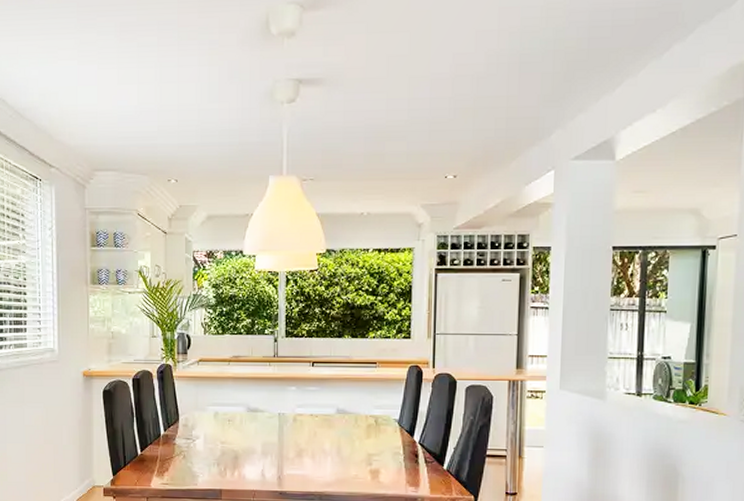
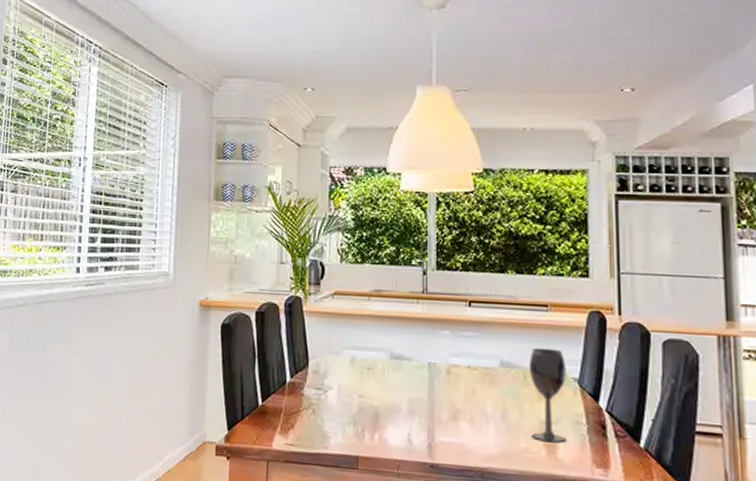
wine glass: none [359,397,389,470] -> present [528,347,567,443]

